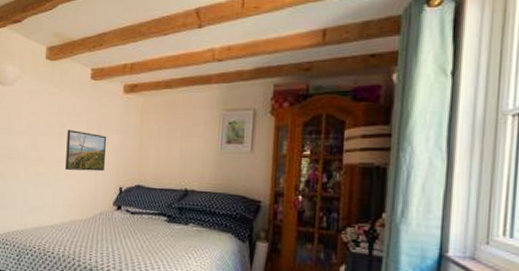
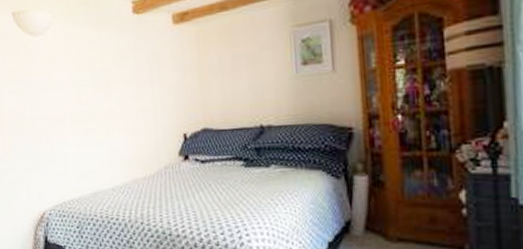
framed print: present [65,130,106,172] -> none [114,75,163,123]

